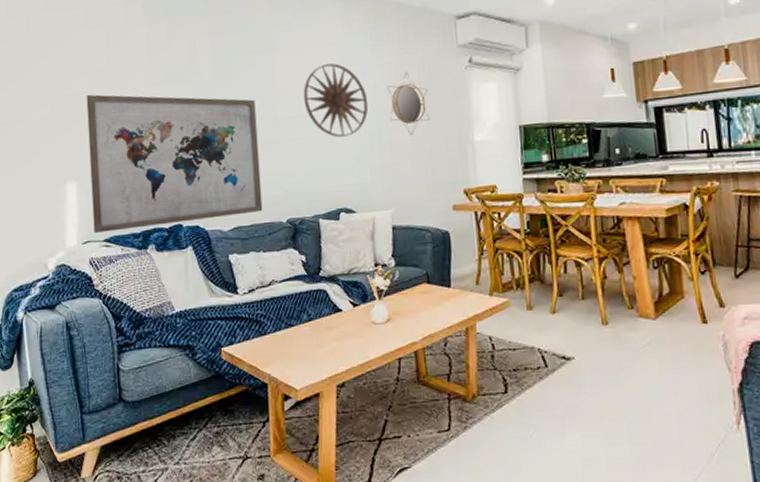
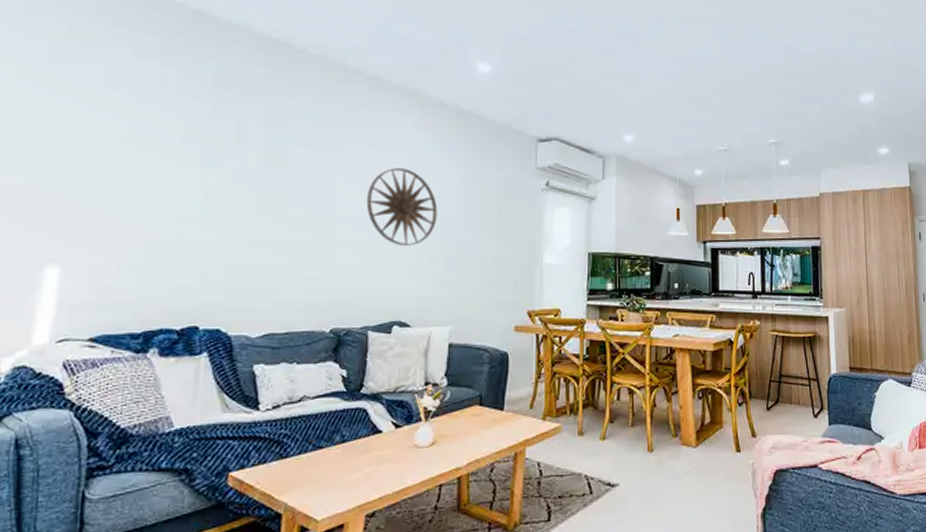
wall art: present [86,94,263,233] -> none [75,164,309,330]
home mirror: present [386,71,430,136] -> none [459,186,502,252]

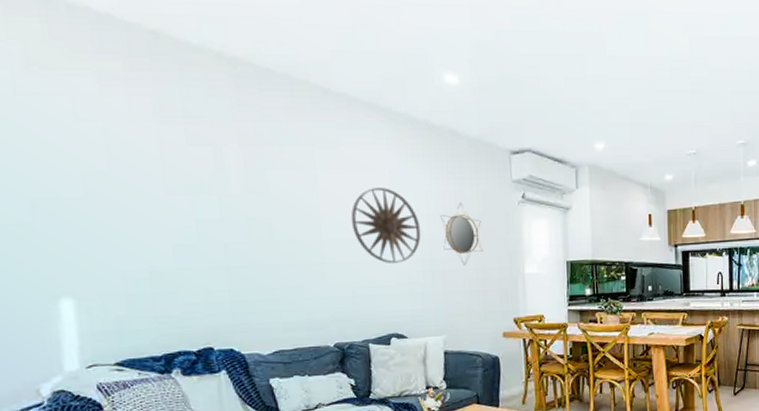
home mirror: none [459,186,502,252] -> present [440,202,483,266]

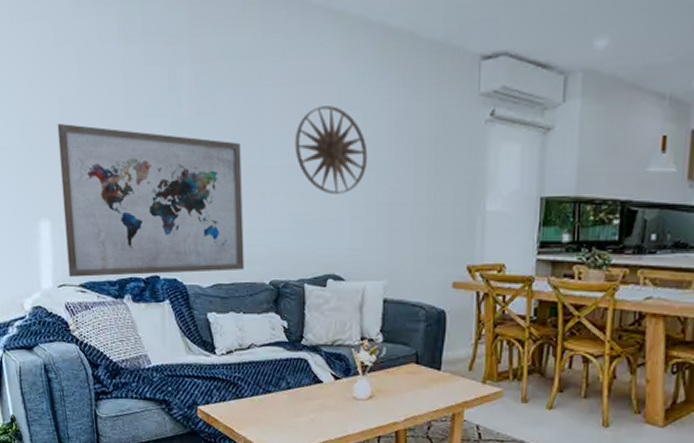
wall art: none [80,199,307,356] -> present [57,123,245,277]
home mirror: present [440,202,483,266] -> none [390,122,438,199]

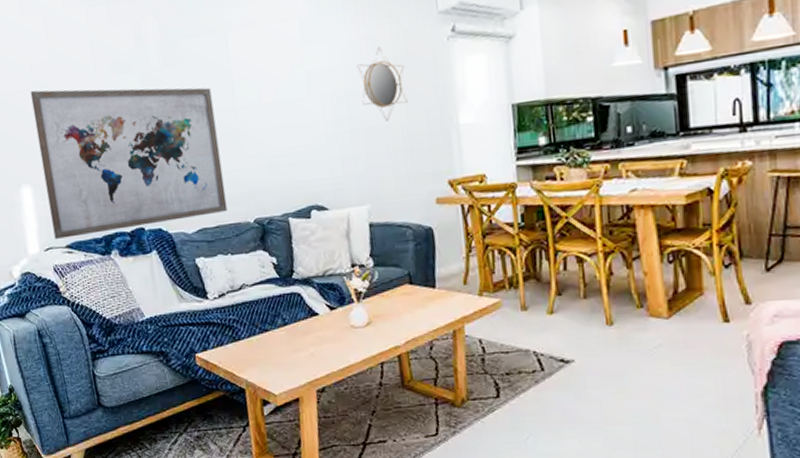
wall art: present [294,106,368,194] -> none [263,41,337,127]
home mirror: none [390,122,438,199] -> present [356,46,408,122]

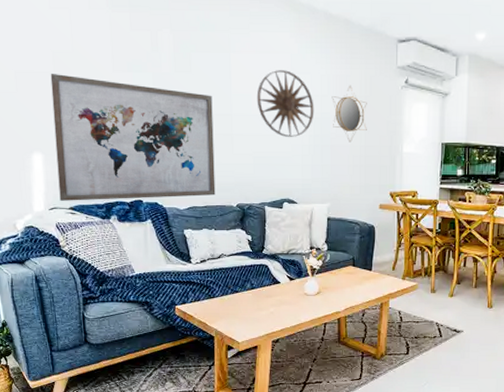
wall art: none [263,41,337,127] -> present [256,70,314,137]

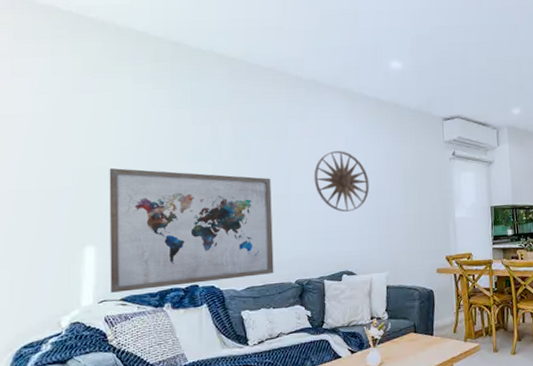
home mirror: present [331,85,367,143] -> none [385,160,420,213]

